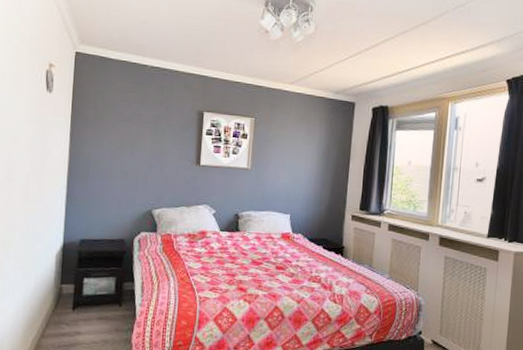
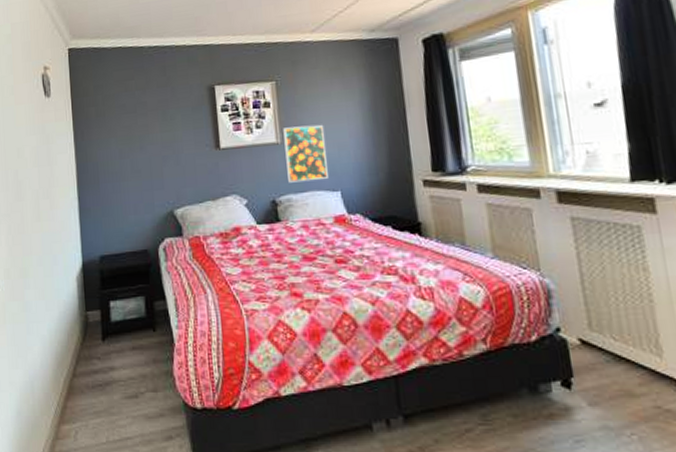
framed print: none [251,157,287,203] -> present [283,124,328,183]

